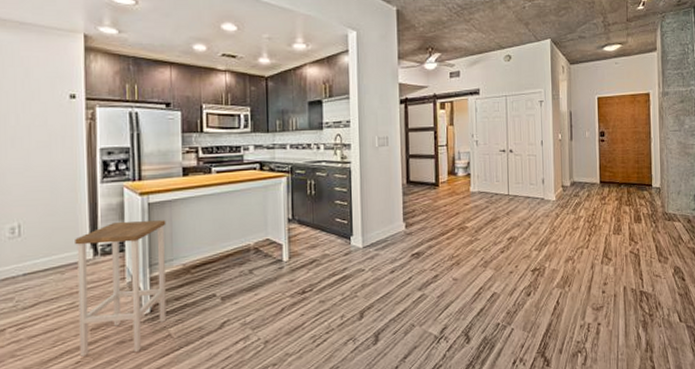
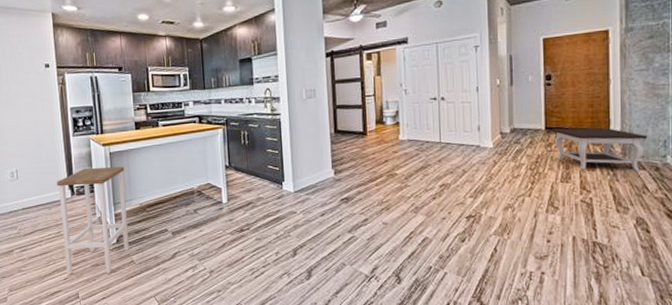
side table: none [605,182,681,223] -> present [551,128,648,171]

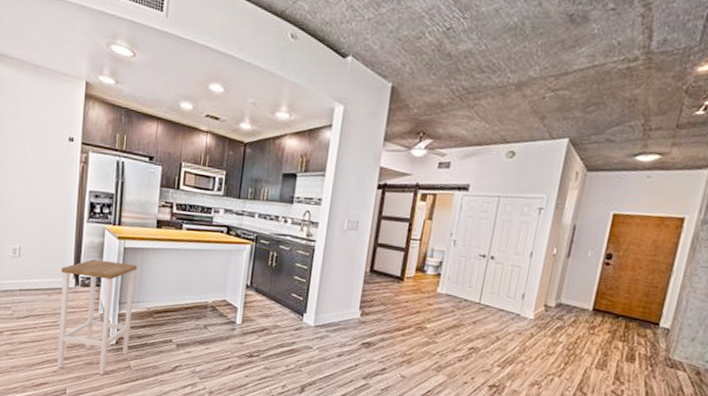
side table: present [551,128,648,171] -> none [597,311,697,372]

